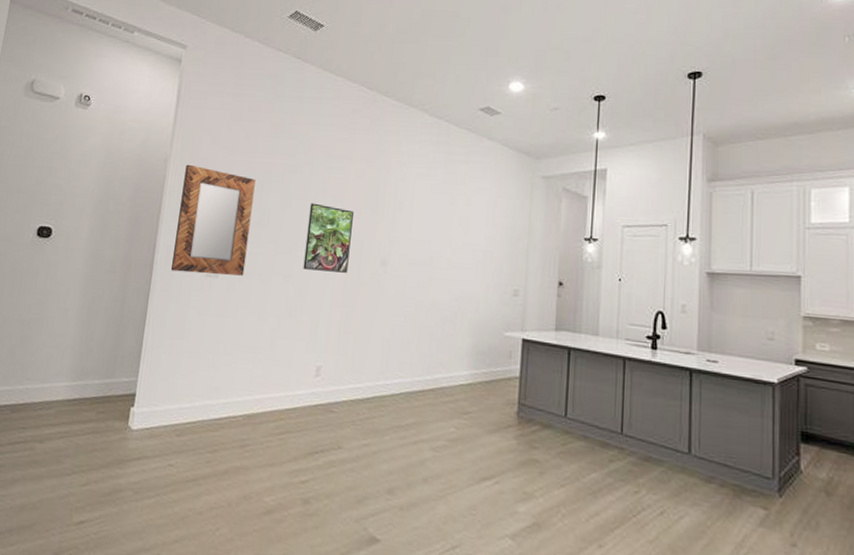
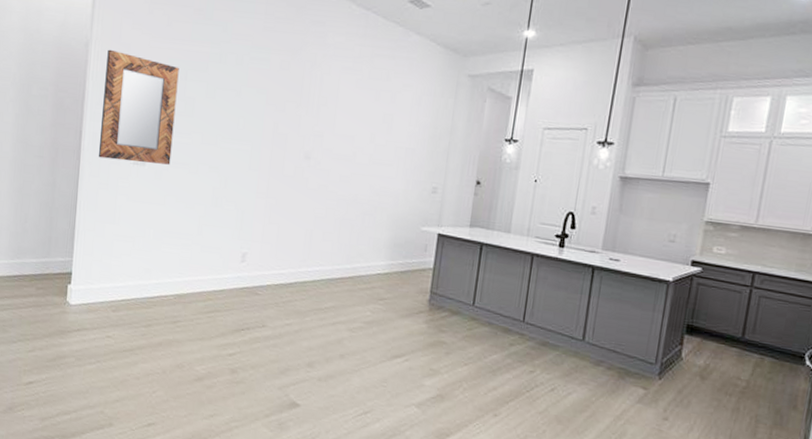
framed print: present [303,203,354,273] -> none [228,94,278,165]

